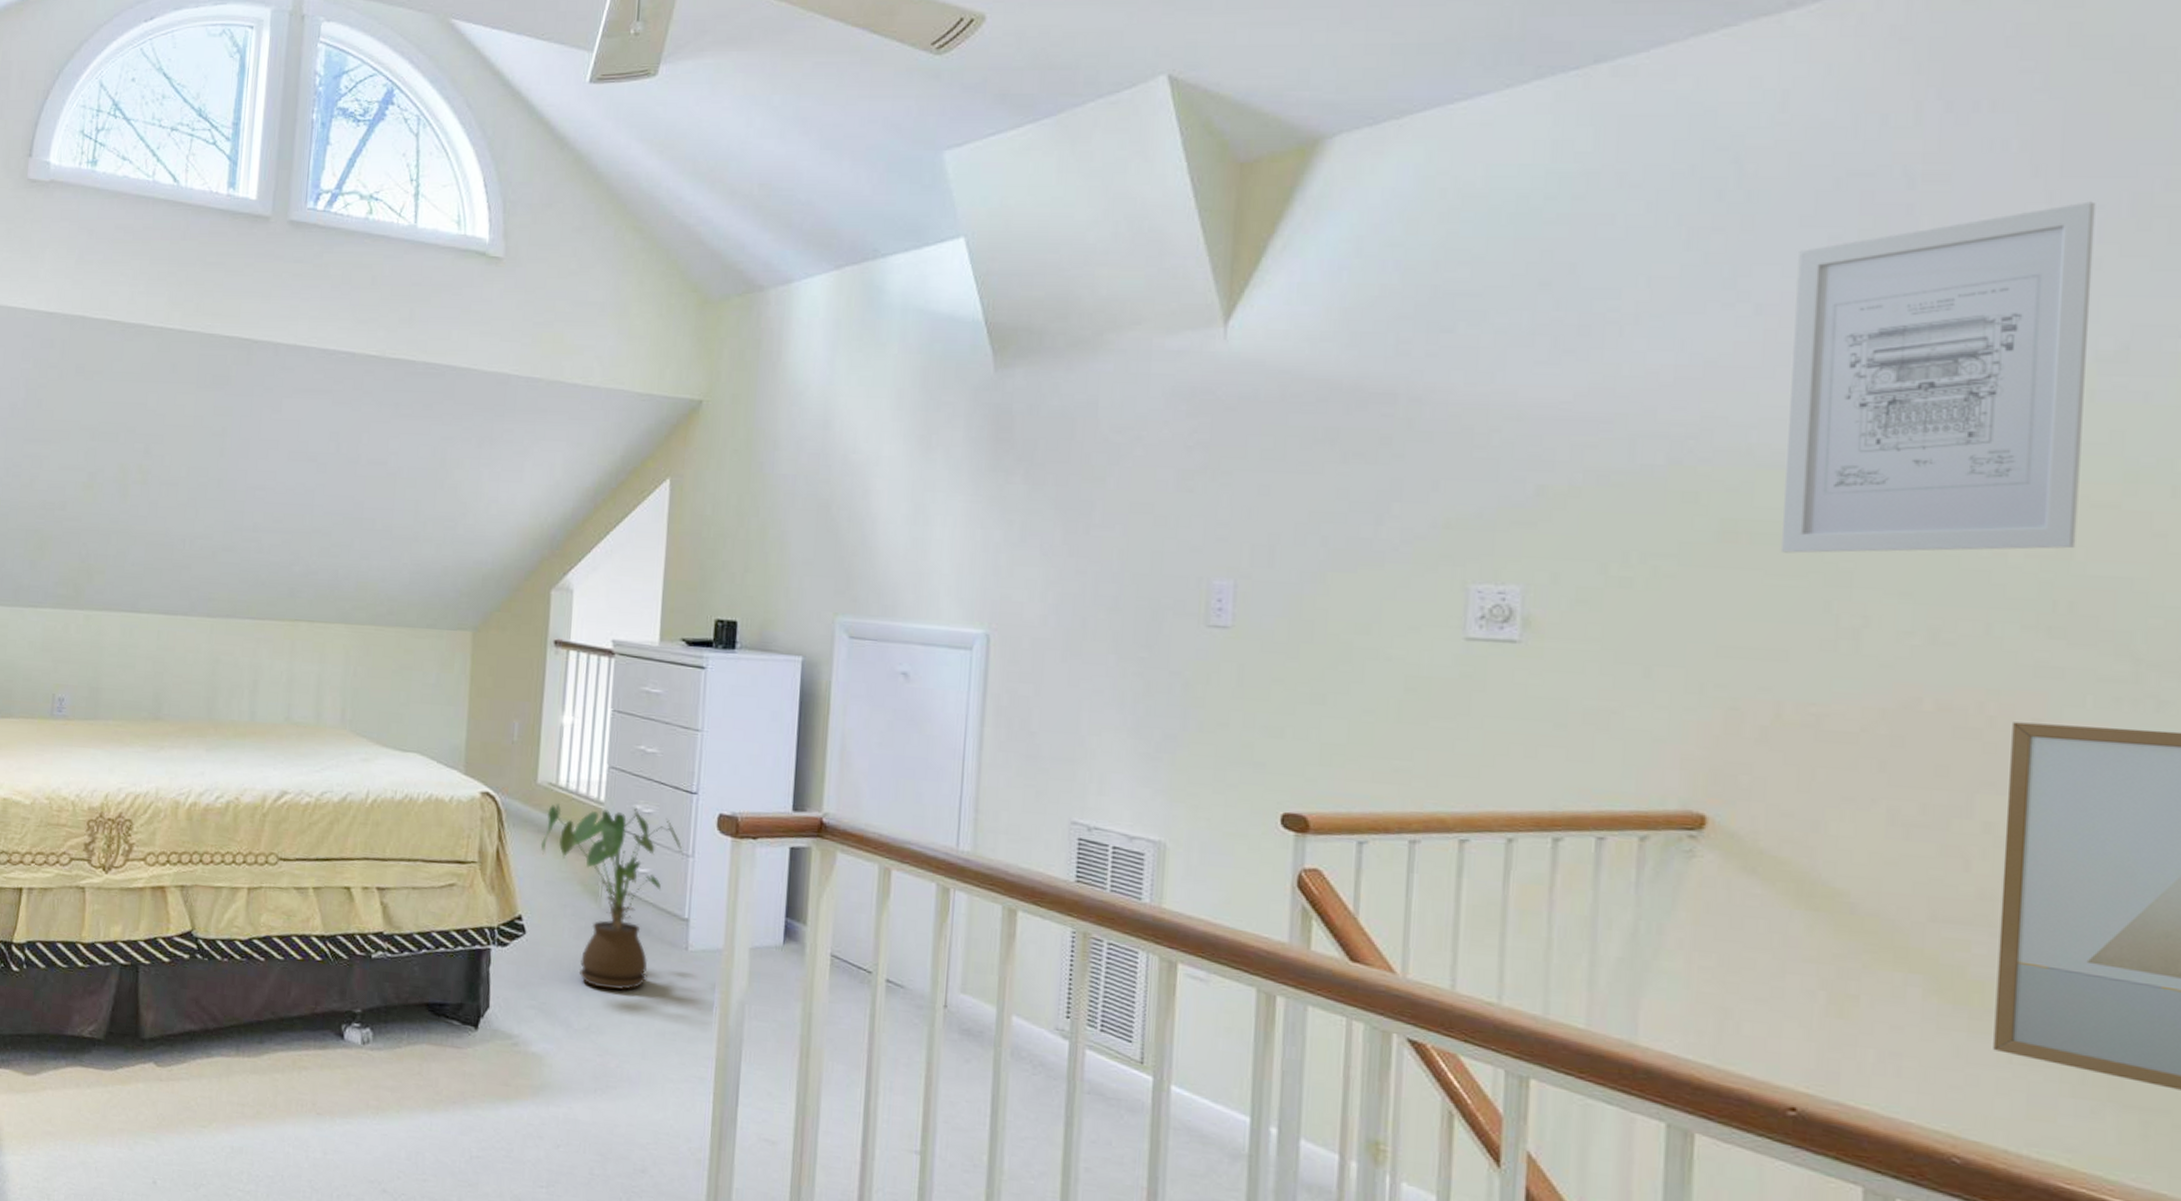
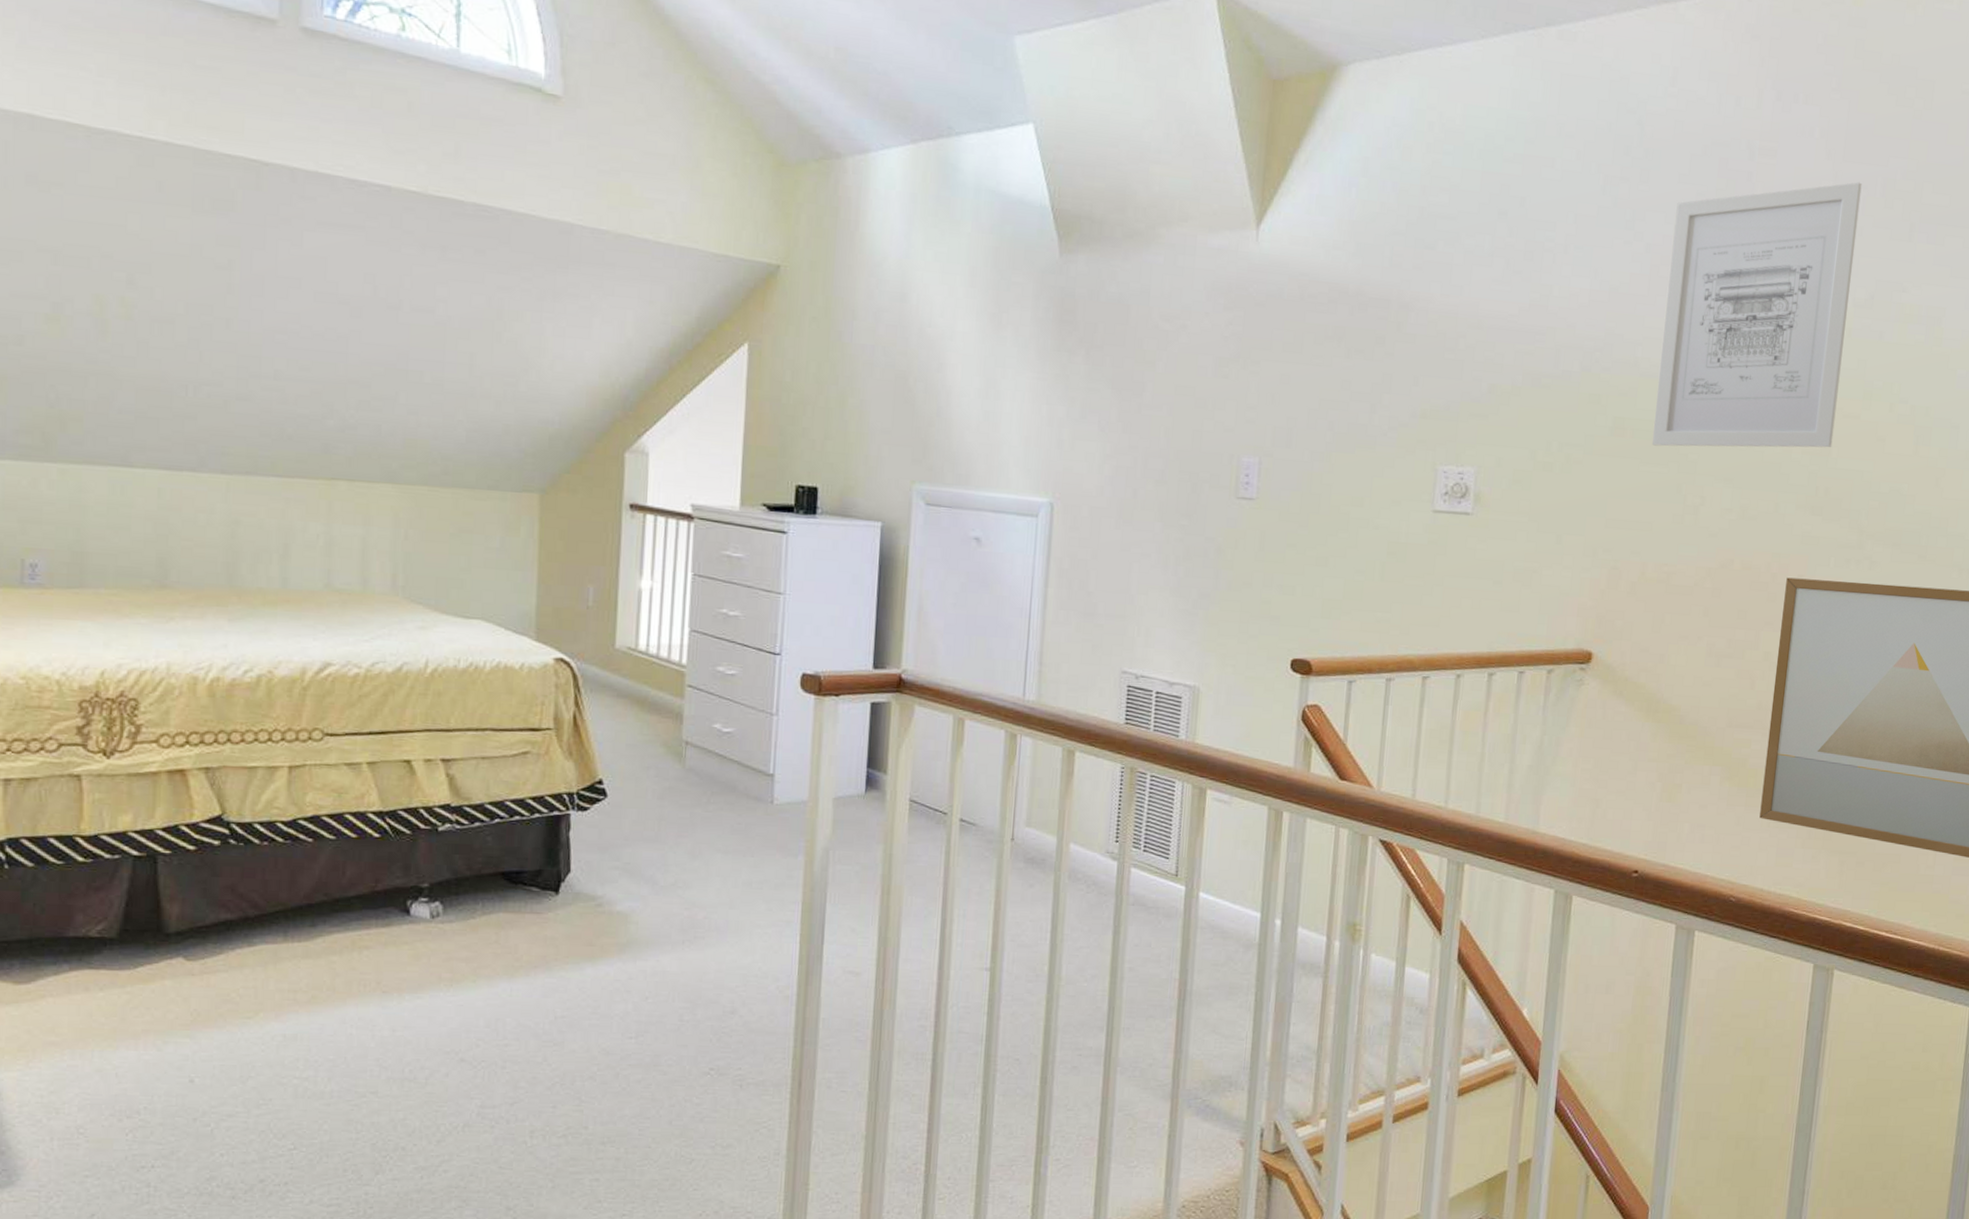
house plant: present [540,803,684,990] -> none [620,667,768,846]

